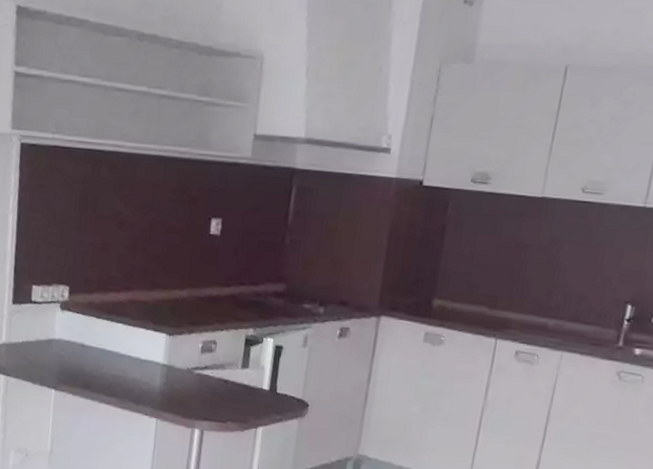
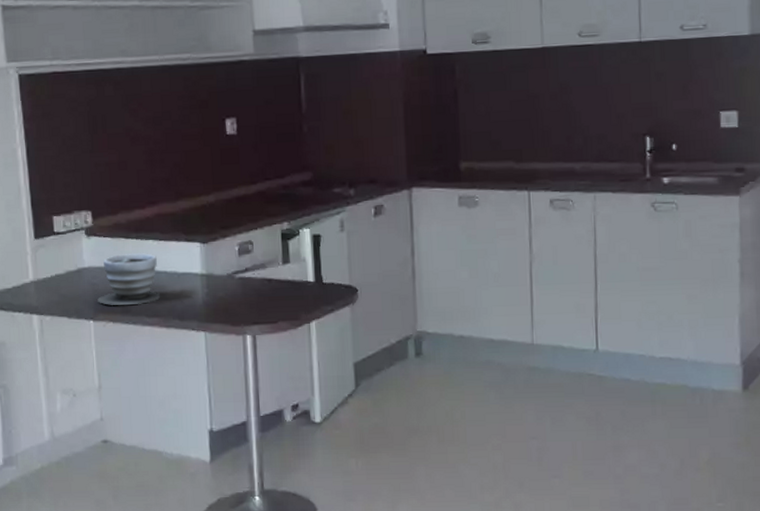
planter: none [62,332,123,383] -> present [97,252,161,306]

